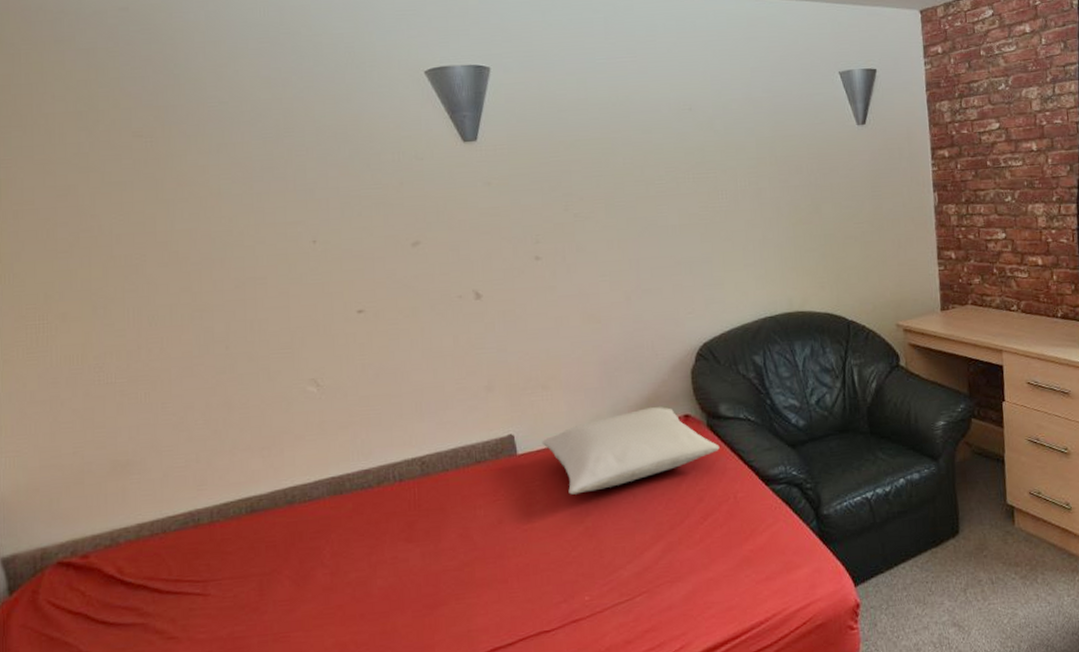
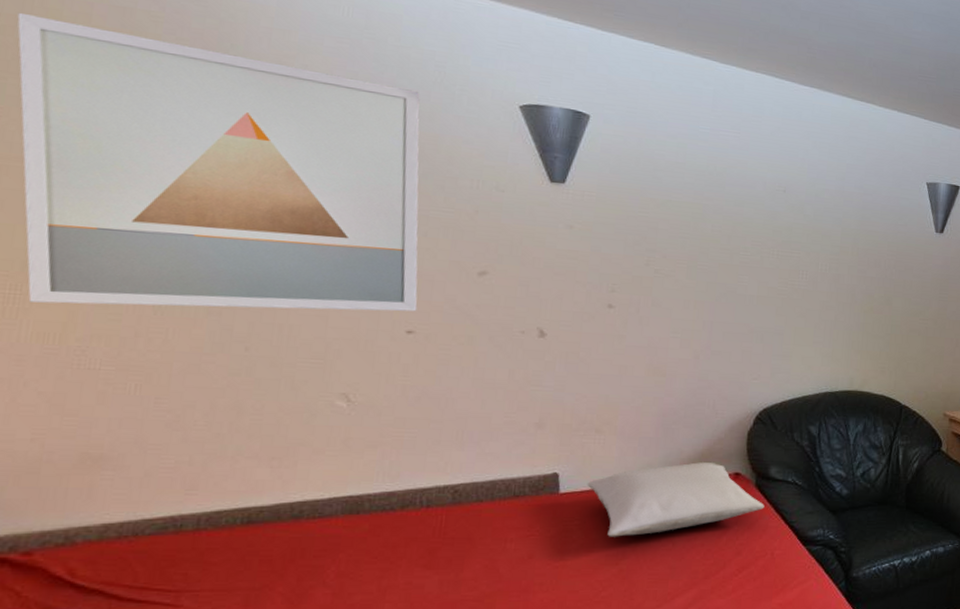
wall art: none [10,71,364,329] -> present [17,12,420,312]

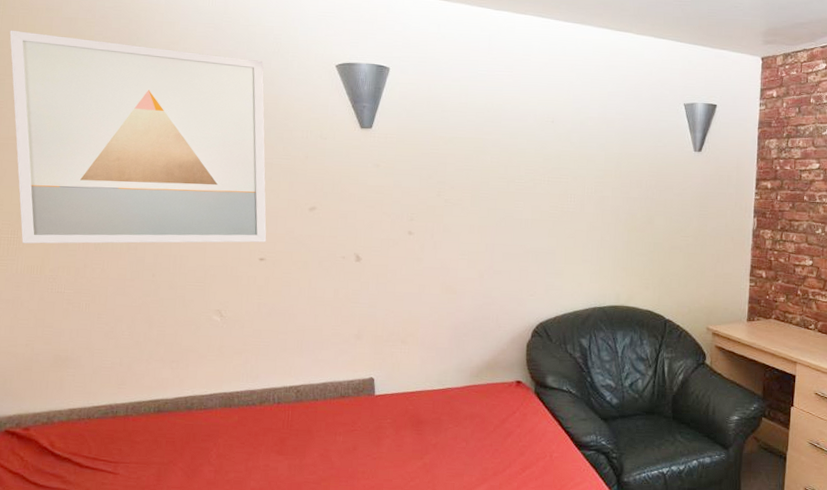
pillow: present [587,462,765,537] -> none [396,371,543,435]

